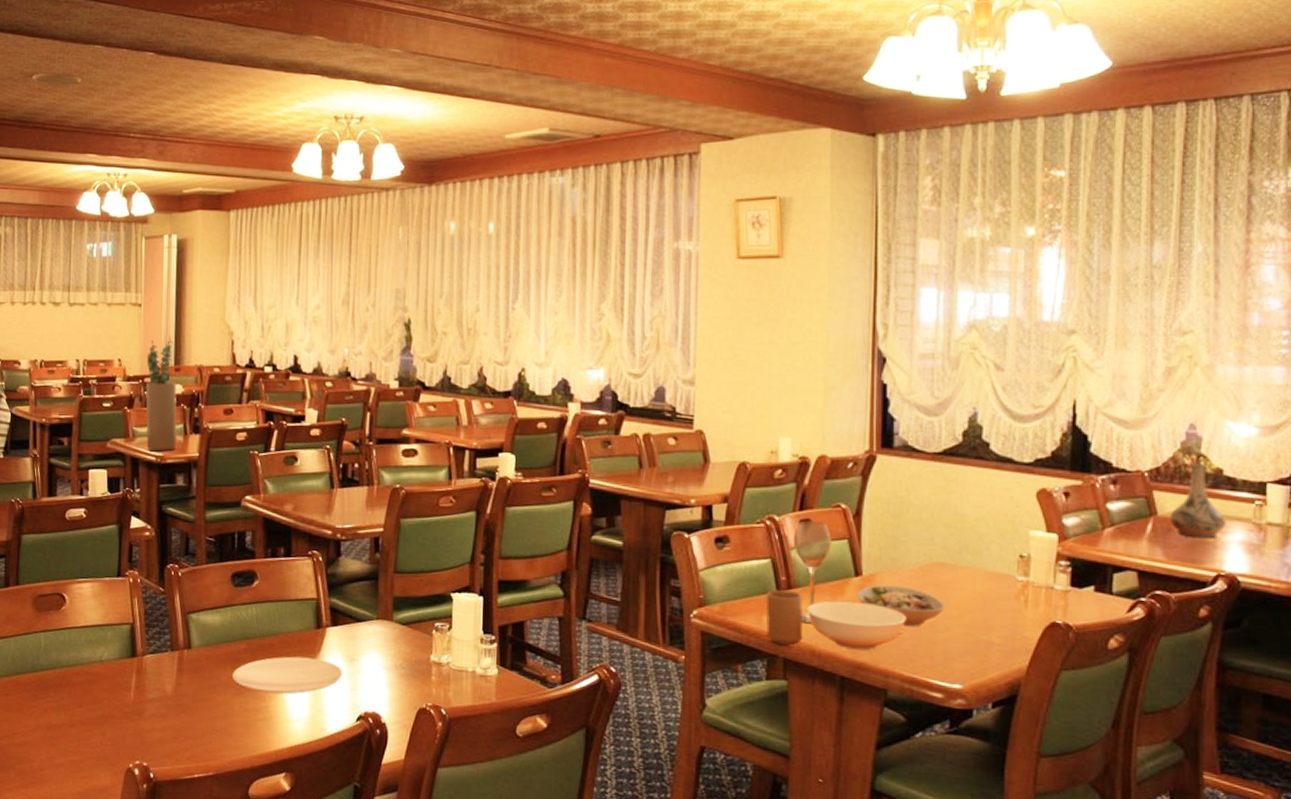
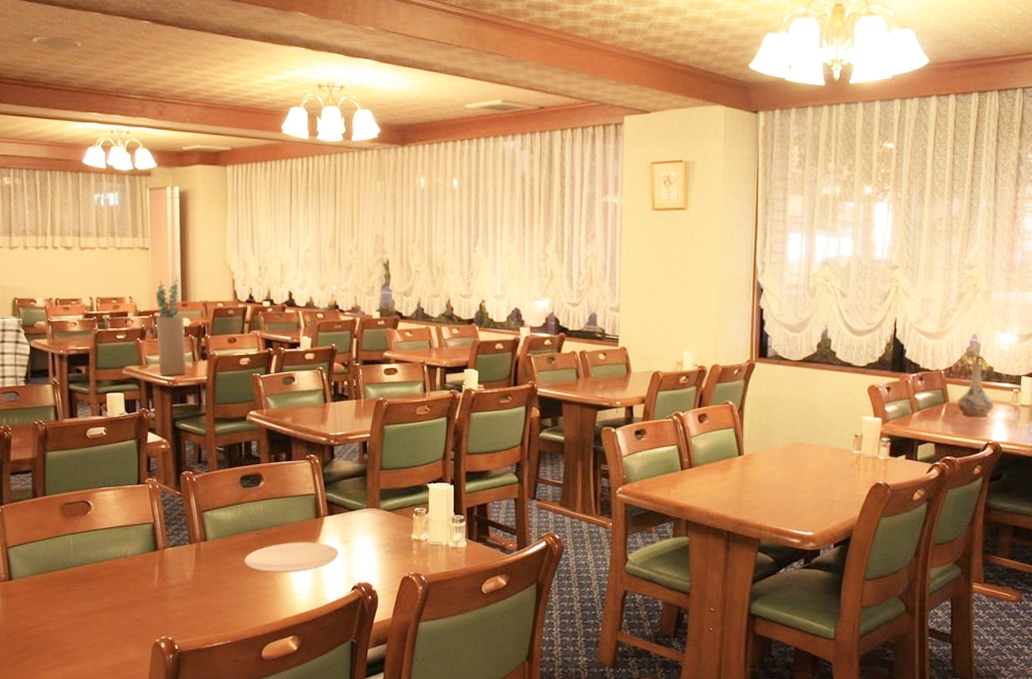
cup: present [765,589,804,645] -> none [673,468,701,510]
wineglass: present [793,520,831,623] -> none [693,415,722,492]
bowl: present [807,601,906,651] -> none [703,475,775,511]
salad: present [858,584,945,627] -> none [740,461,802,492]

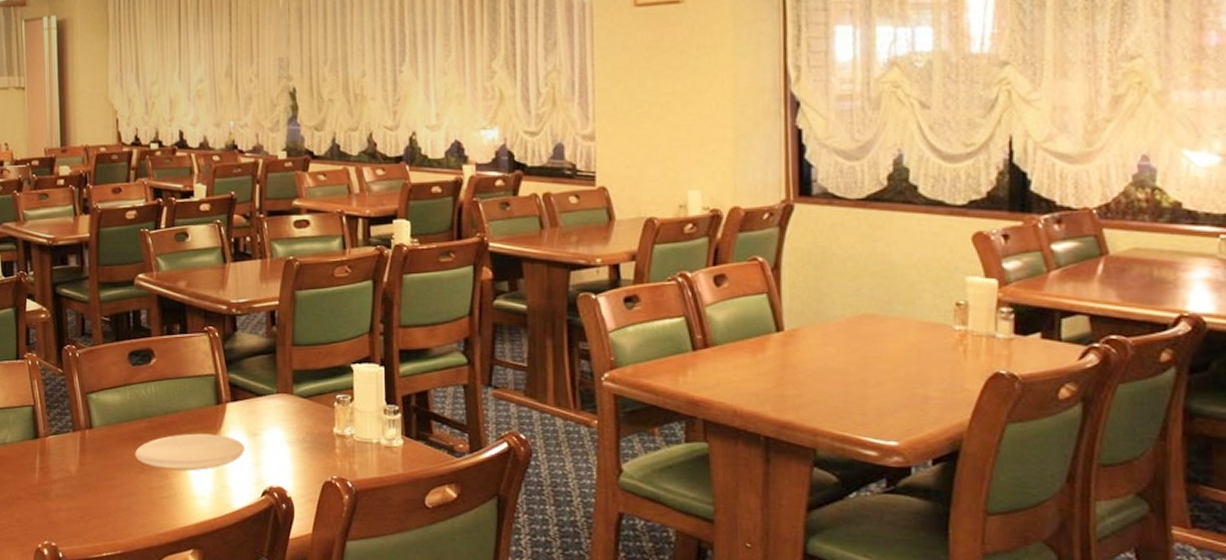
vase: present [155,275,187,376] -> none [33,117,68,234]
decorative vase: present [957,363,994,417] -> none [1123,198,1187,276]

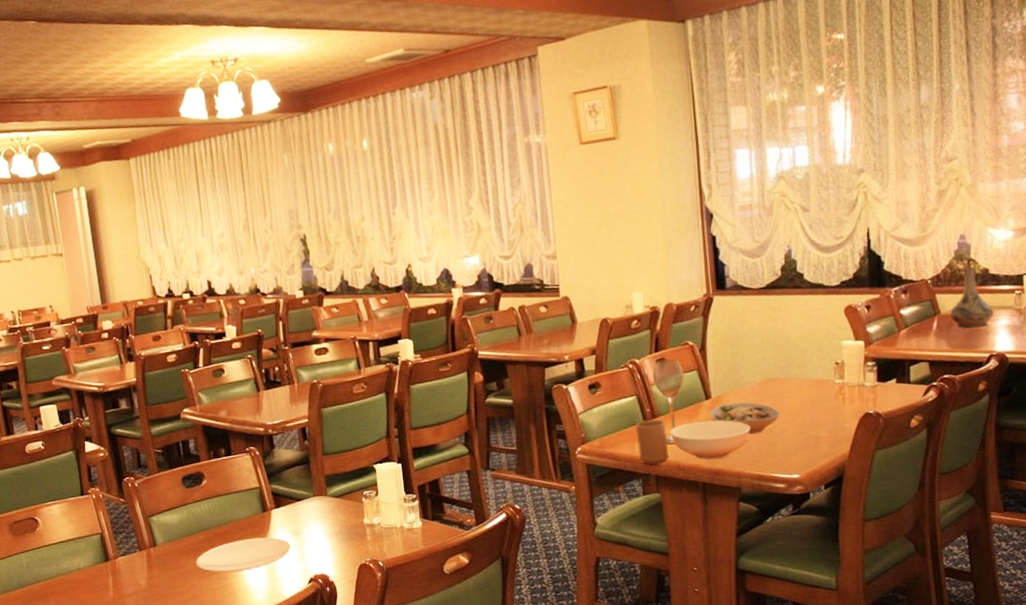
cup: none [681,348,722,405] -> present [635,419,669,465]
wineglass: none [707,275,749,382] -> present [652,359,684,444]
bowl: none [726,358,834,409] -> present [670,420,750,460]
salad: none [780,339,876,383] -> present [709,402,780,435]
decorative vase: none [1123,198,1187,276] -> present [950,267,994,328]

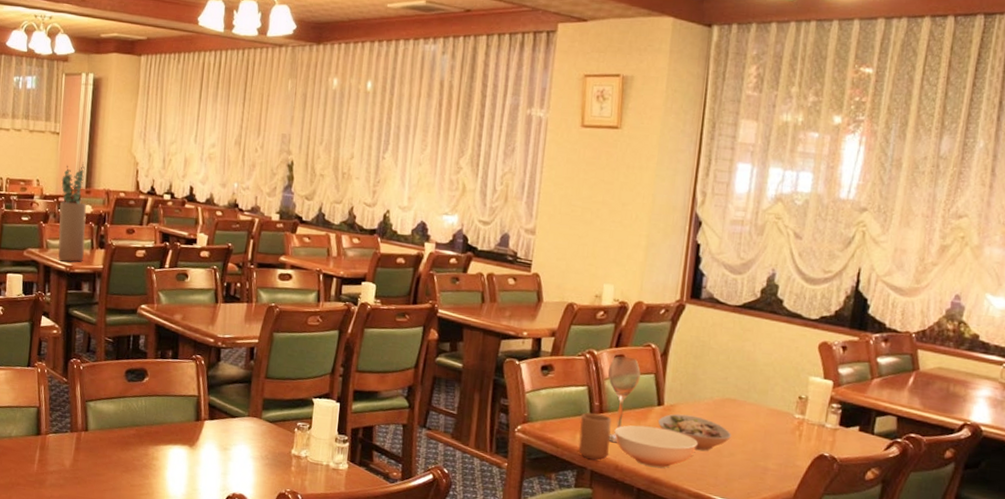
vase: none [75,278,116,383] -> present [58,162,87,263]
plate: present [196,537,291,573] -> none [122,443,216,474]
decorative vase: present [950,267,994,328] -> none [929,329,977,393]

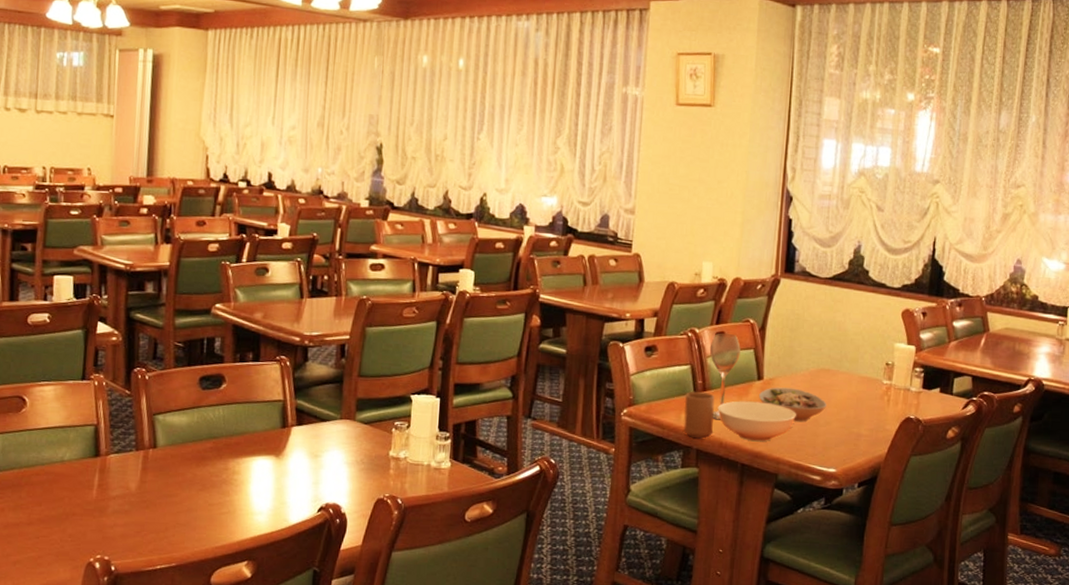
vase: present [58,162,87,263] -> none [115,148,149,260]

